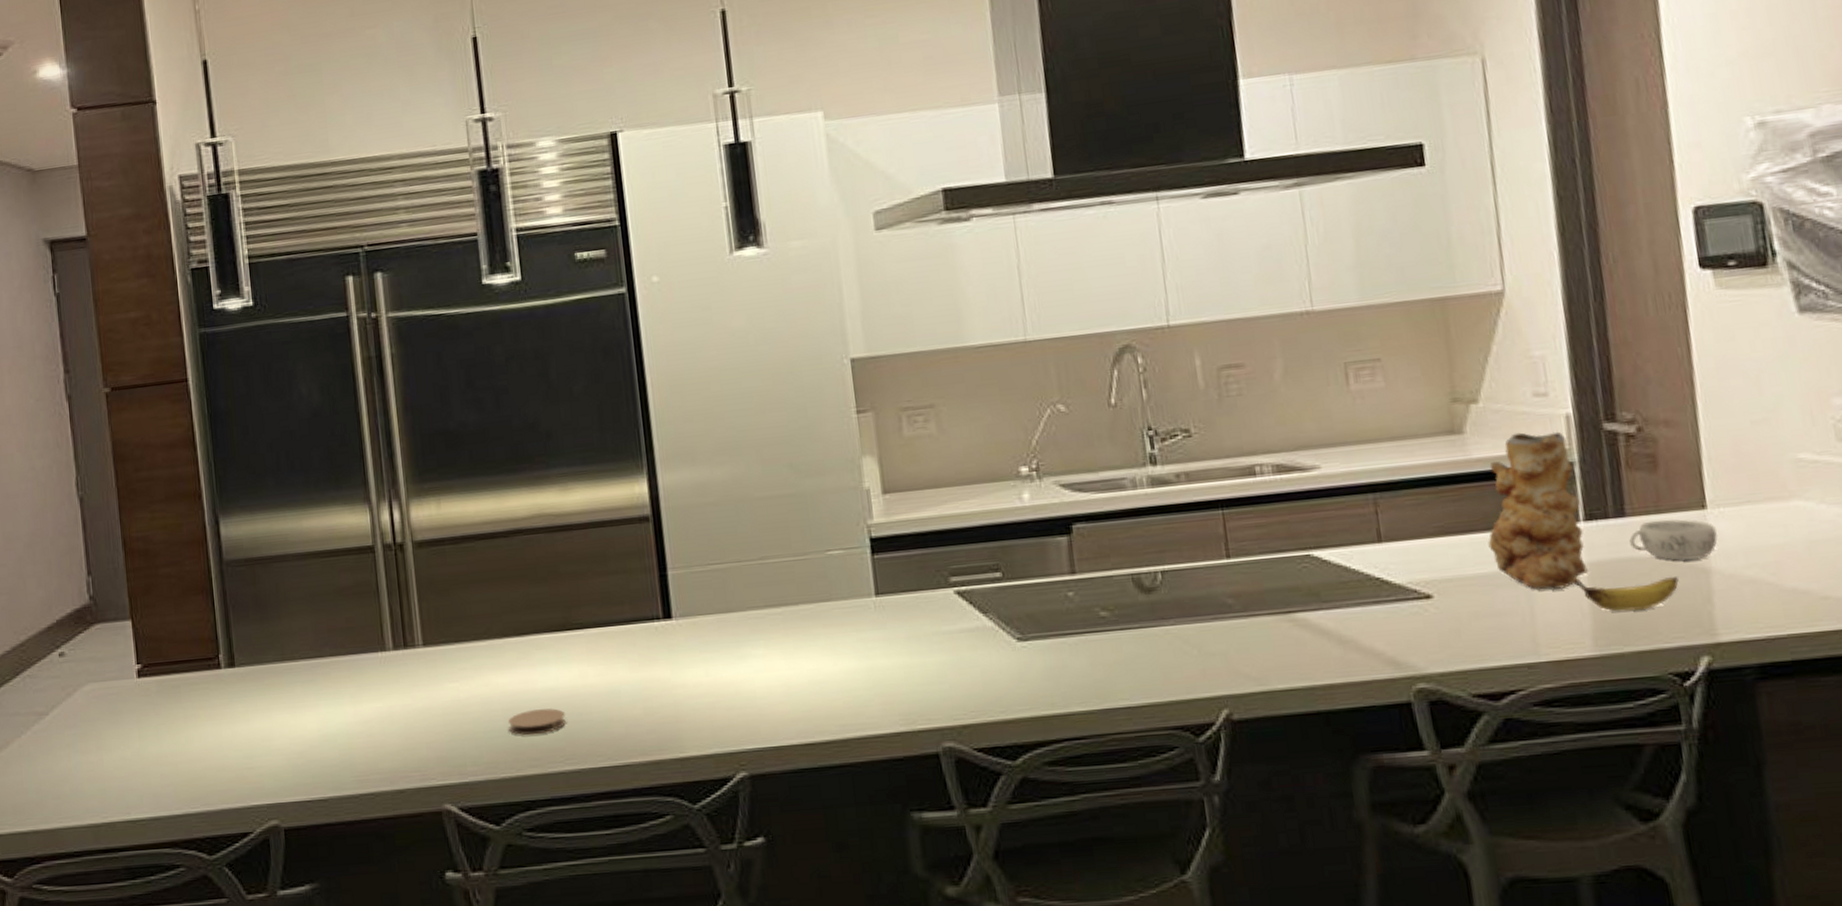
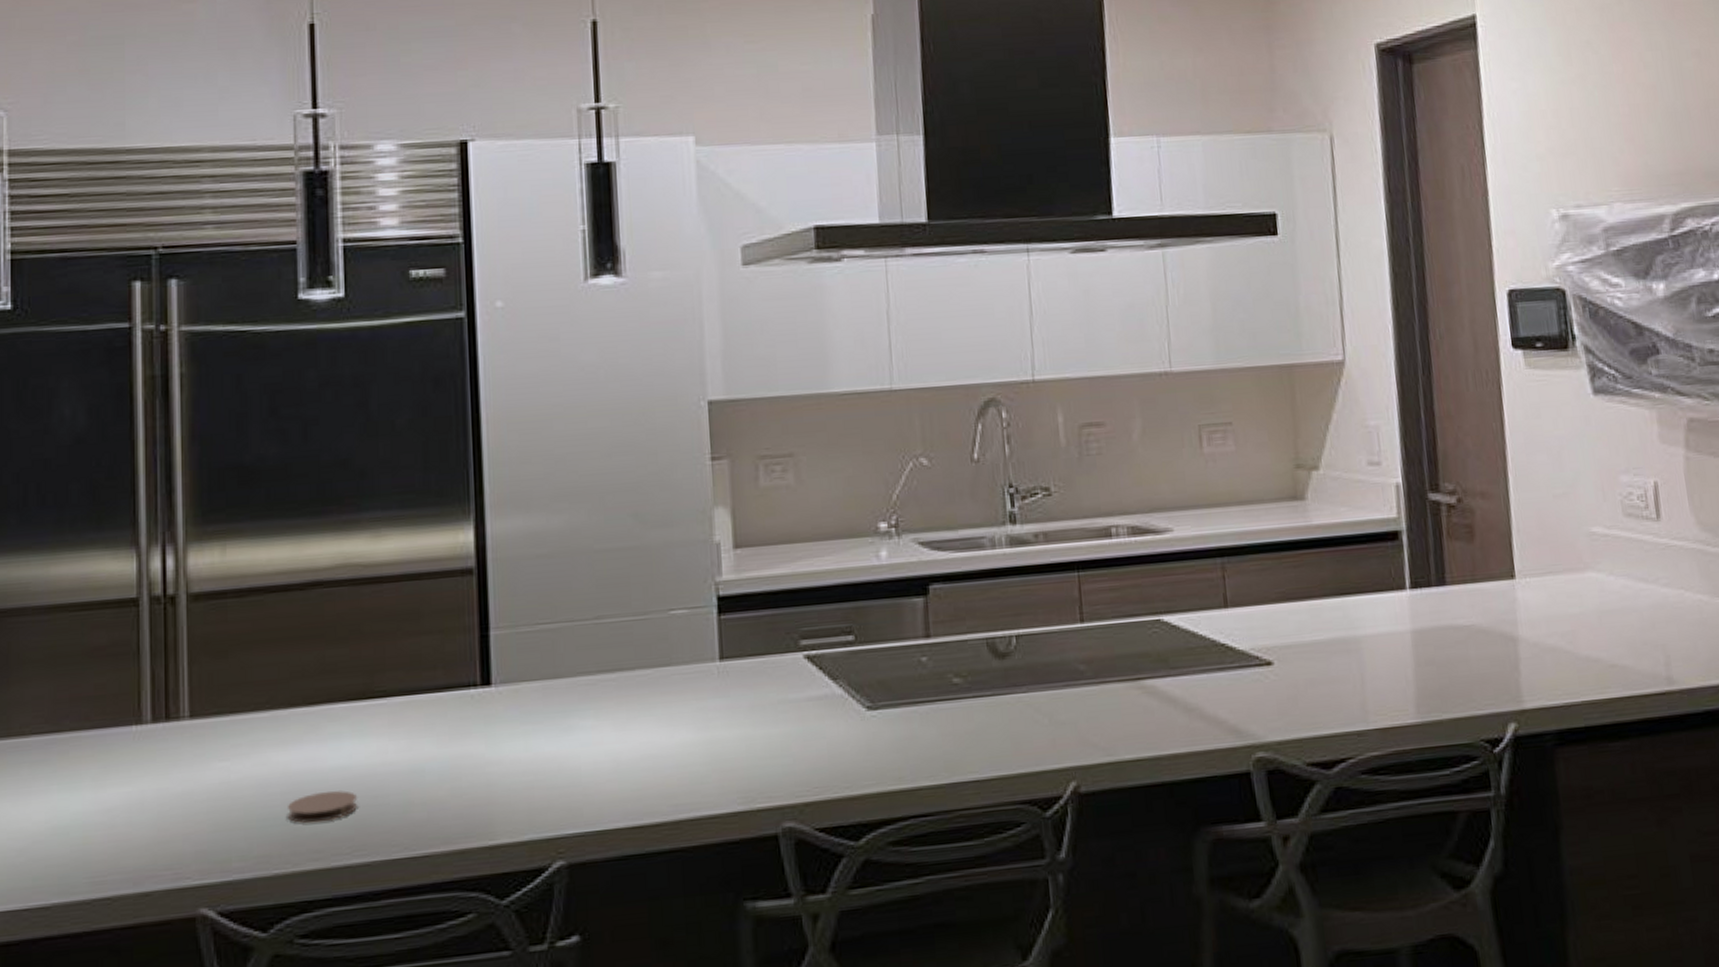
vase: present [1488,431,1588,591] -> none [1324,500,1412,658]
banana: present [1574,576,1679,611] -> none [1400,644,1491,679]
decorative bowl: present [1629,519,1718,561] -> none [1449,588,1524,629]

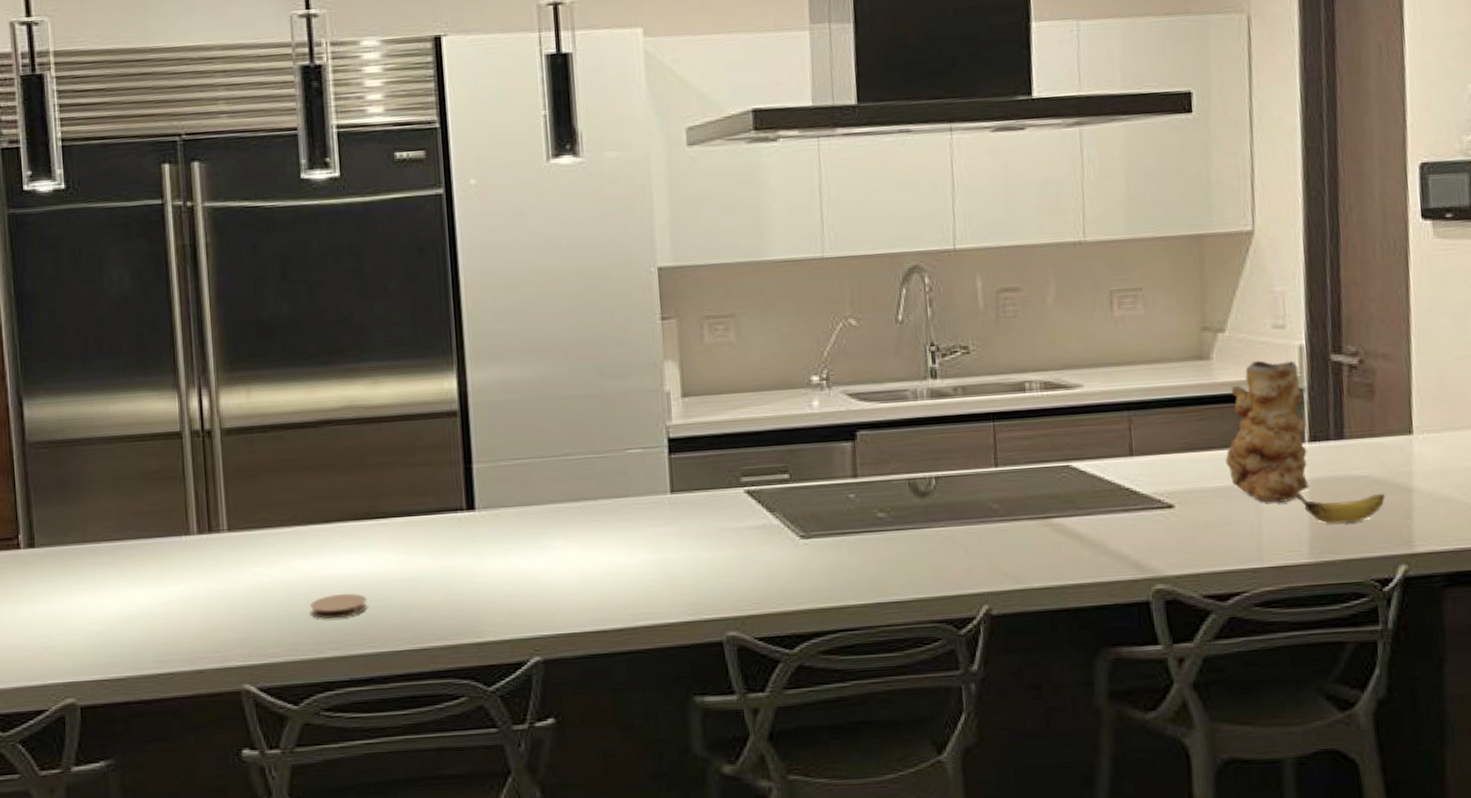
vase: none [1324,500,1412,658] -> present [1225,360,1309,503]
banana: none [1400,644,1491,679] -> present [1296,493,1385,524]

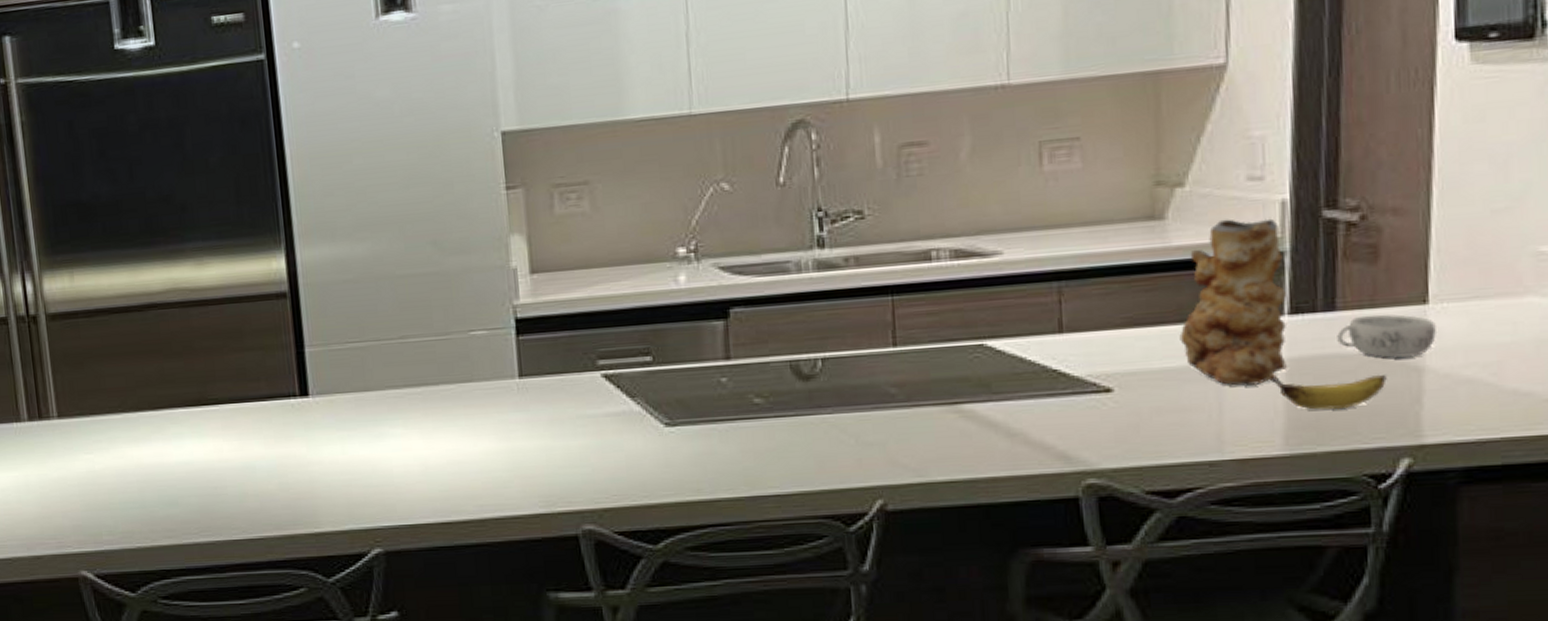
coaster: present [310,593,367,619] -> none [142,482,201,507]
decorative bowl: none [1346,443,1420,480] -> present [1337,314,1436,358]

